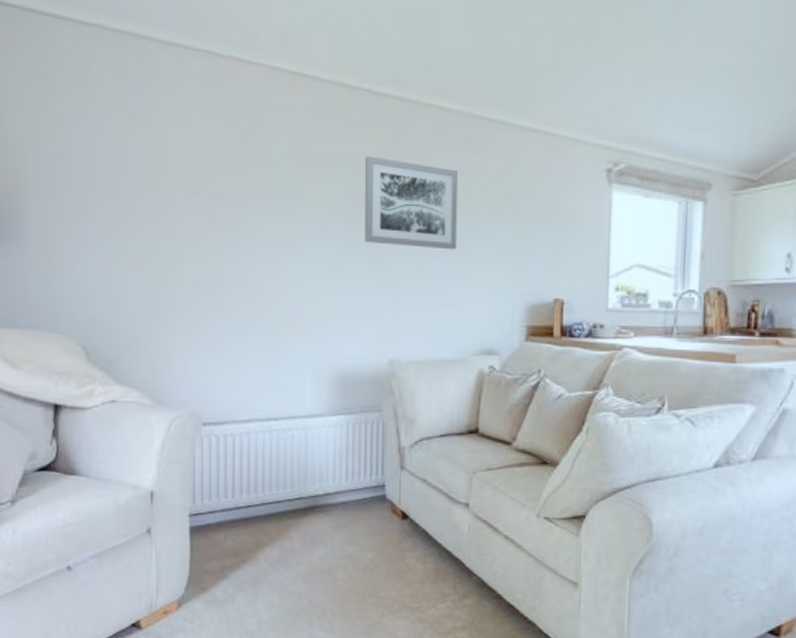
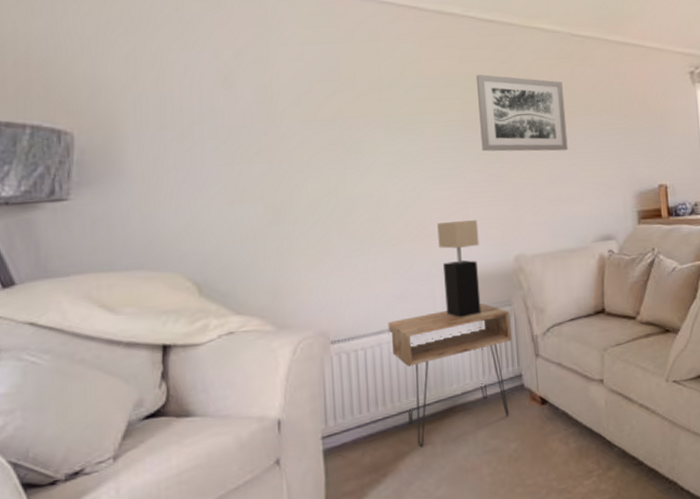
nightstand: none [257,406,378,540] -> present [388,303,512,447]
table lamp: none [312,315,354,418] -> present [437,220,482,318]

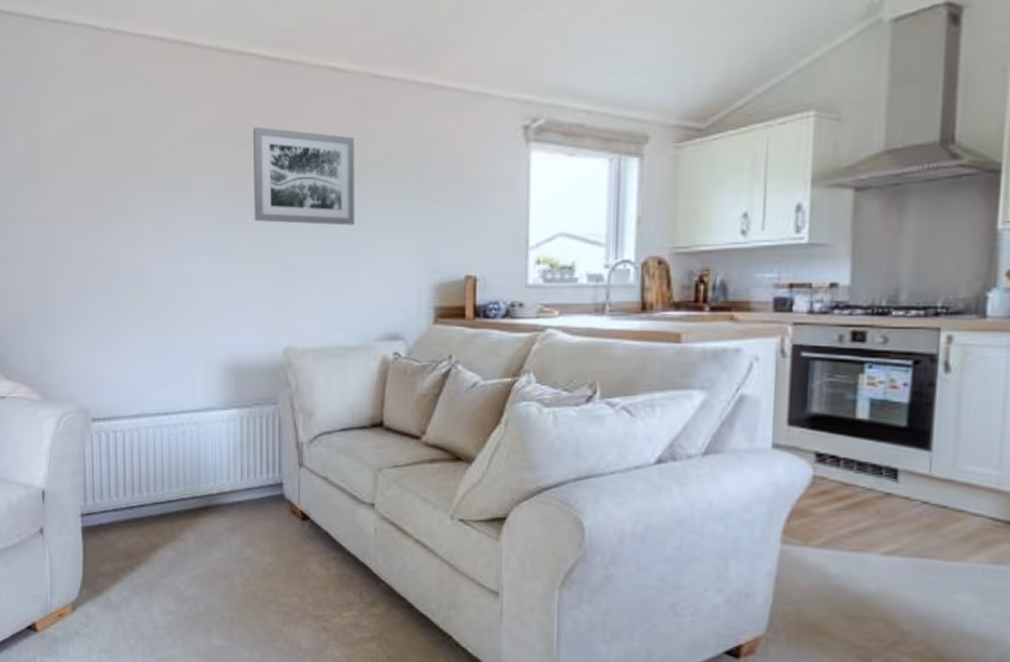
nightstand: present [388,303,512,447] -> none [146,398,274,542]
table lamp: present [437,220,482,318] -> none [201,302,245,412]

